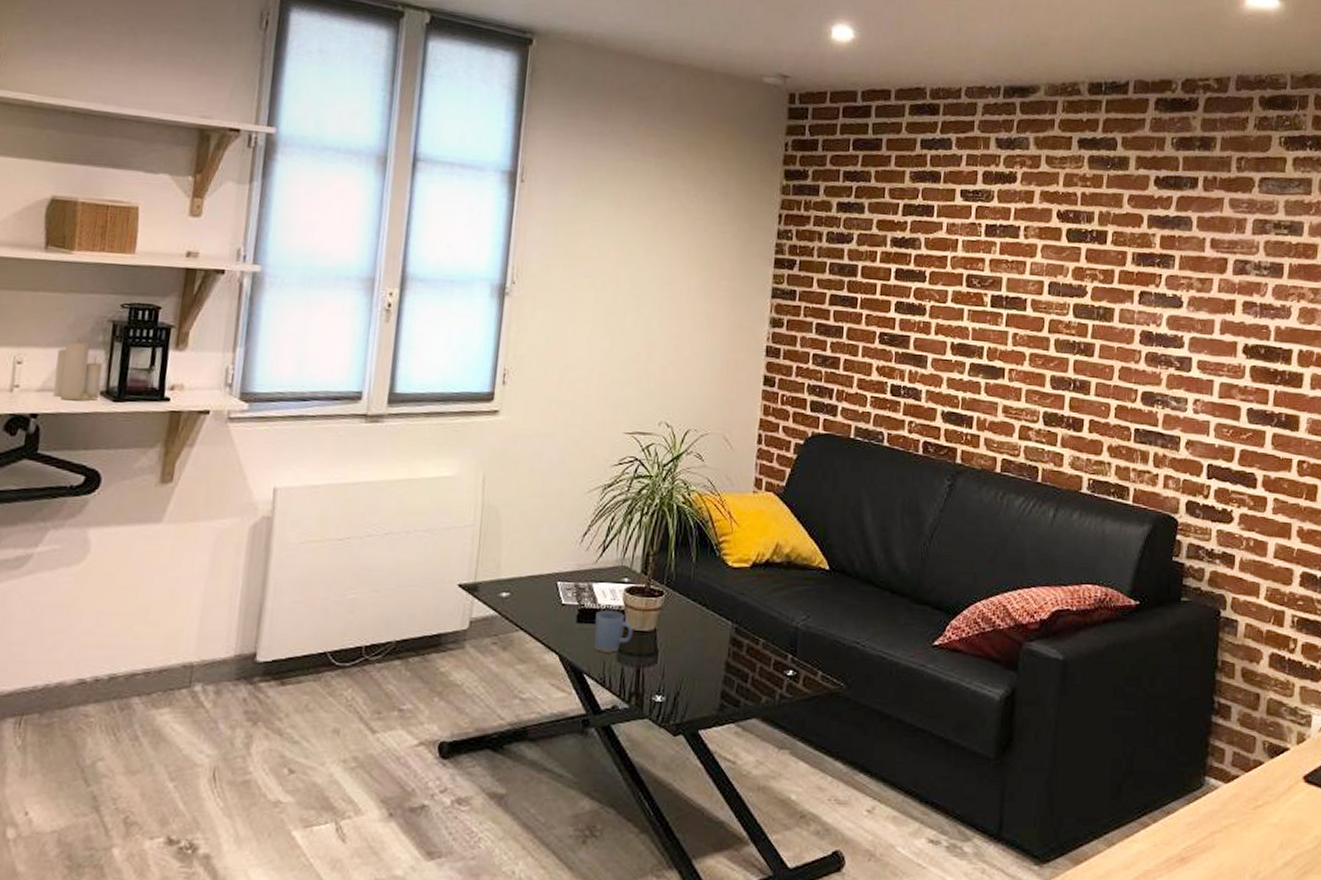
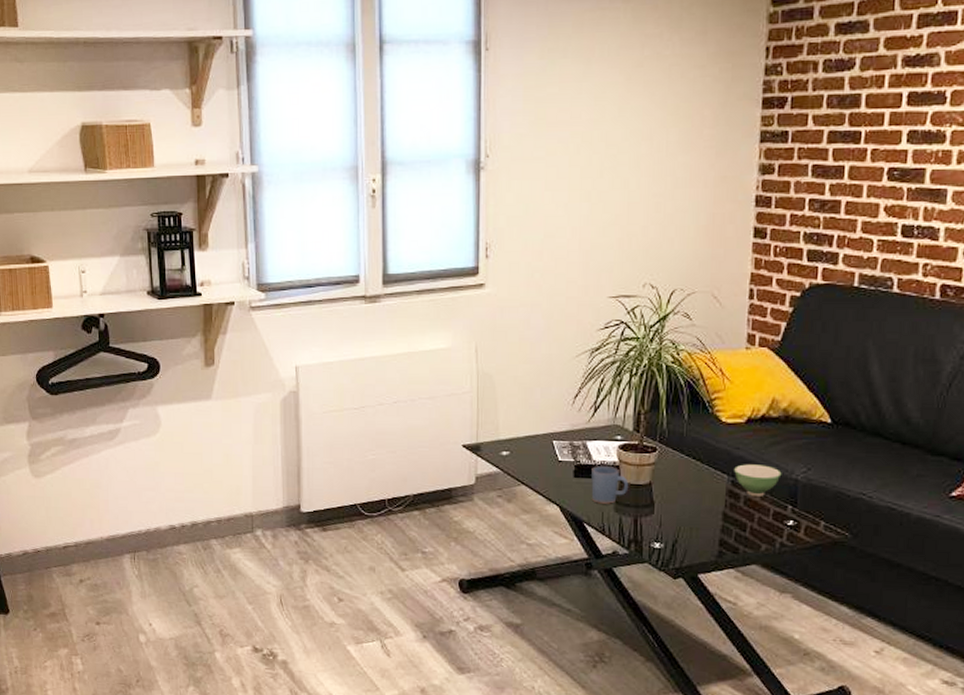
candle: present [53,338,102,401] -> none [109,247,147,301]
bowl: none [738,610,783,645] -> present [734,464,782,496]

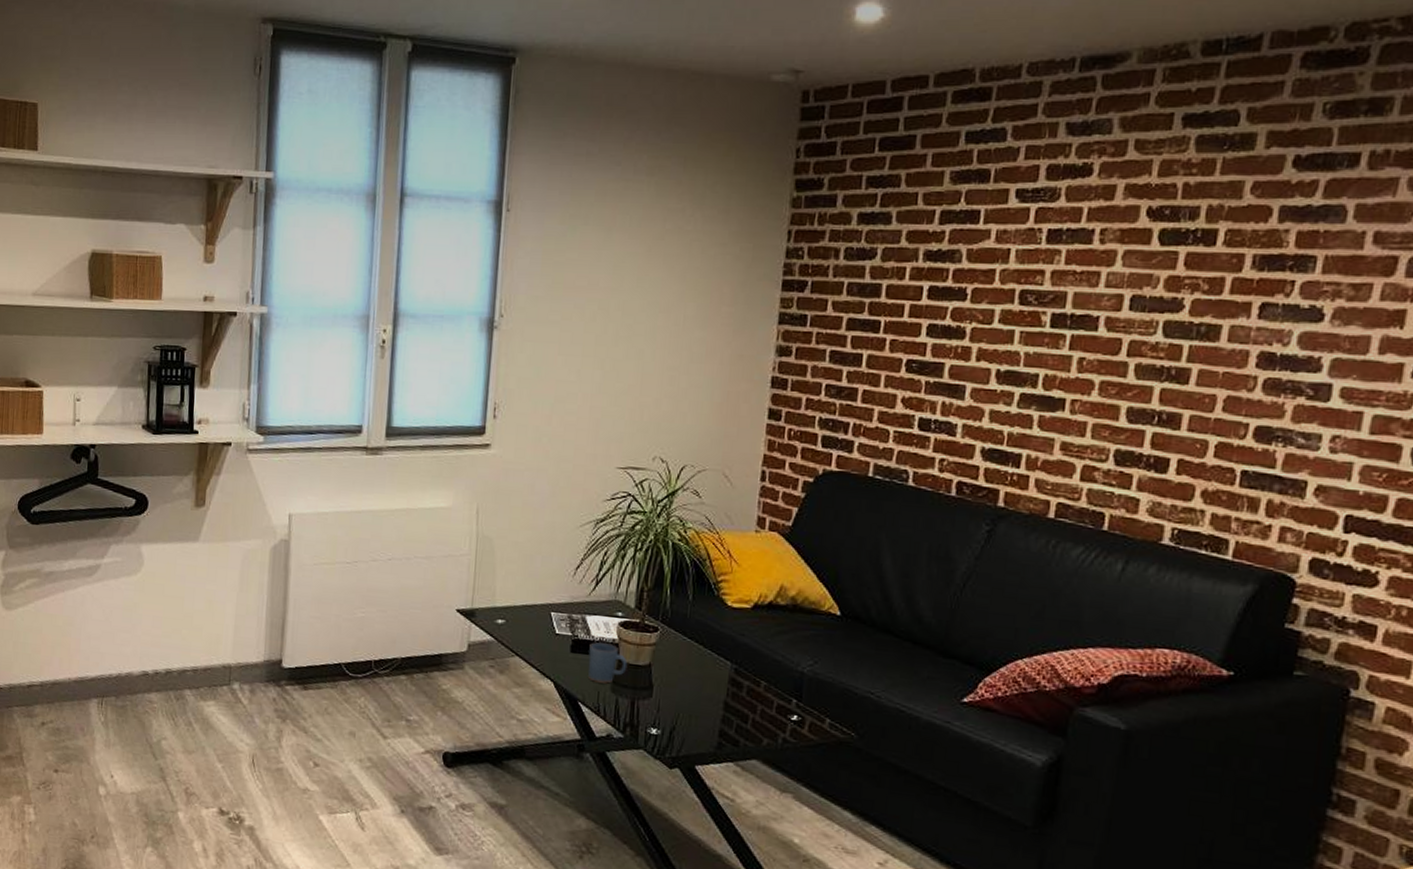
bowl: present [734,464,782,496] -> none [738,652,788,688]

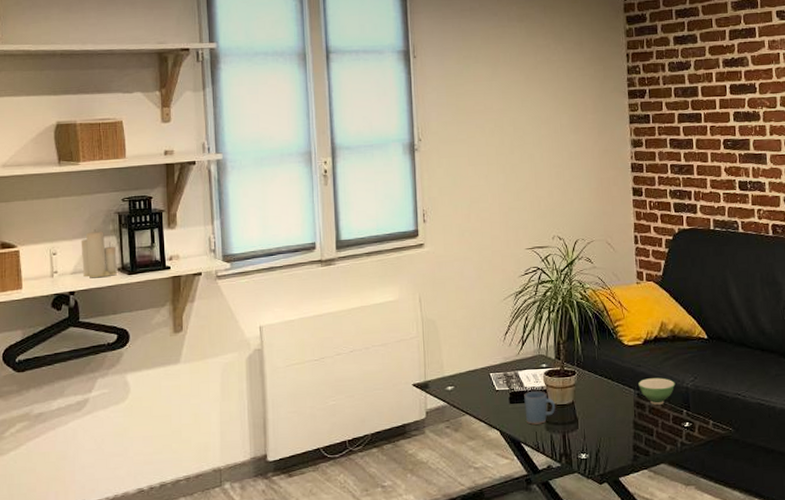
candle: none [105,378,143,433] -> present [81,229,117,278]
bowl: none [738,652,788,688] -> present [638,377,676,405]

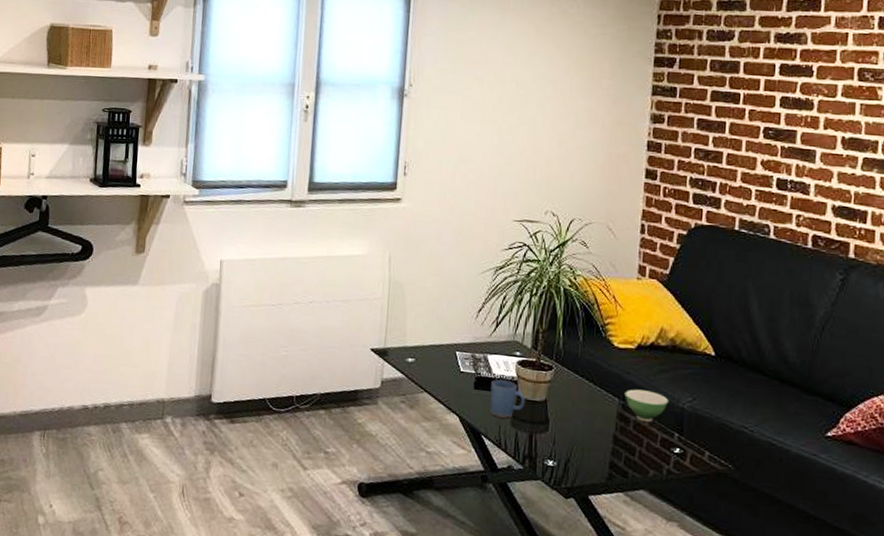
candle: present [81,229,117,278] -> none [57,136,91,186]

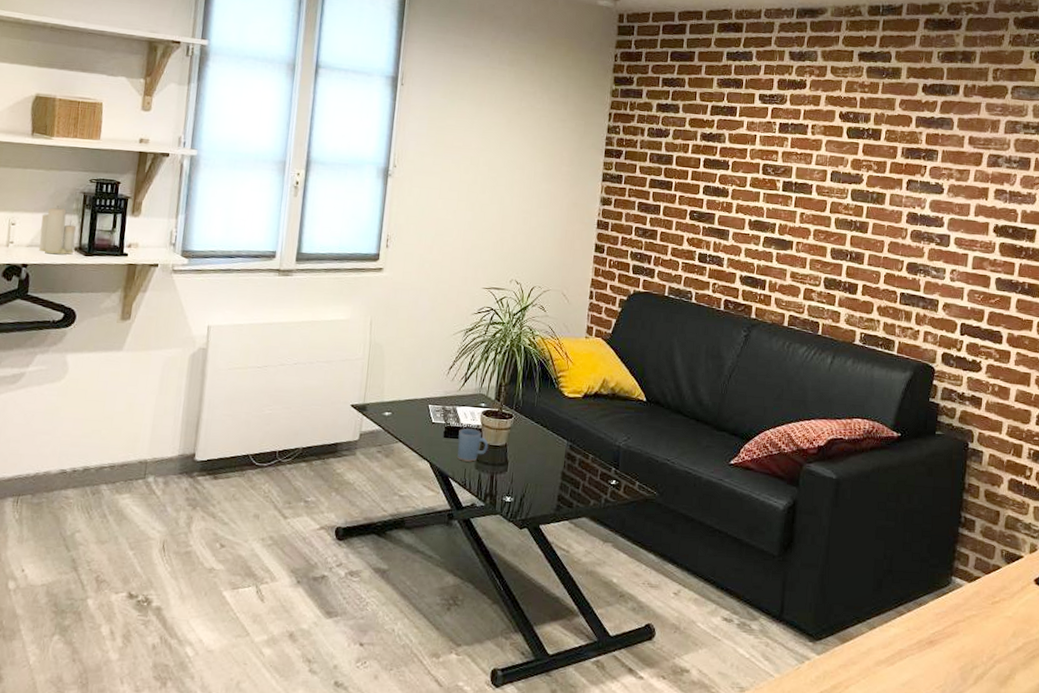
candle: none [57,136,91,186] -> present [39,205,76,255]
bowl: present [625,389,669,422] -> none [572,432,608,459]

